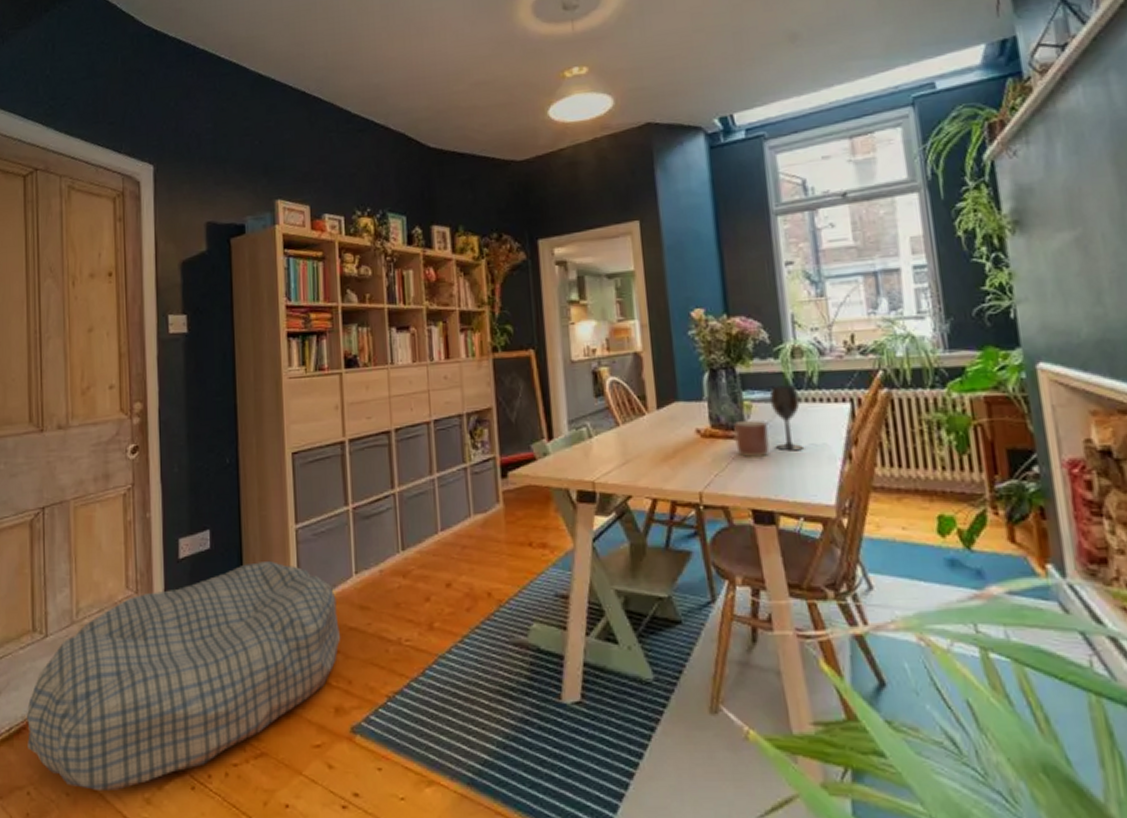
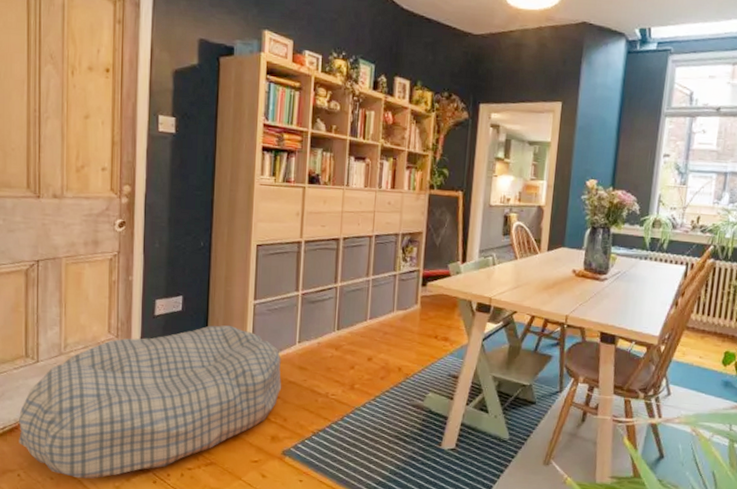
mug: present [733,419,770,457] -> none [599,267,625,296]
wine glass: present [769,384,803,451] -> none [627,245,652,295]

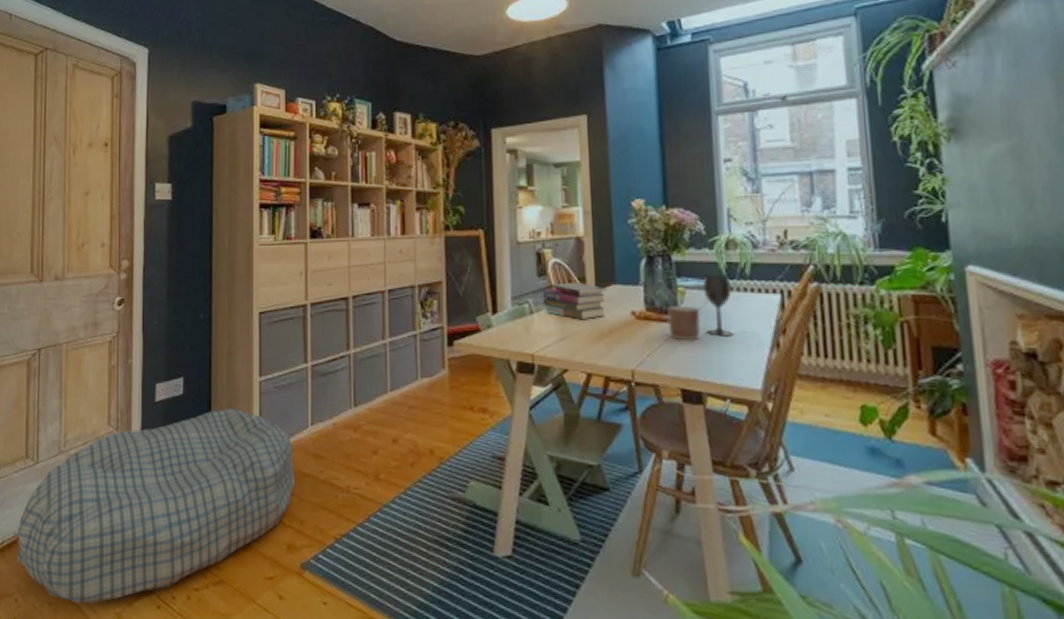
books: none [504,242,557,274] -> present [542,282,608,320]
mug: none [599,267,625,296] -> present [667,305,702,340]
wine glass: none [627,245,652,295] -> present [702,273,733,337]

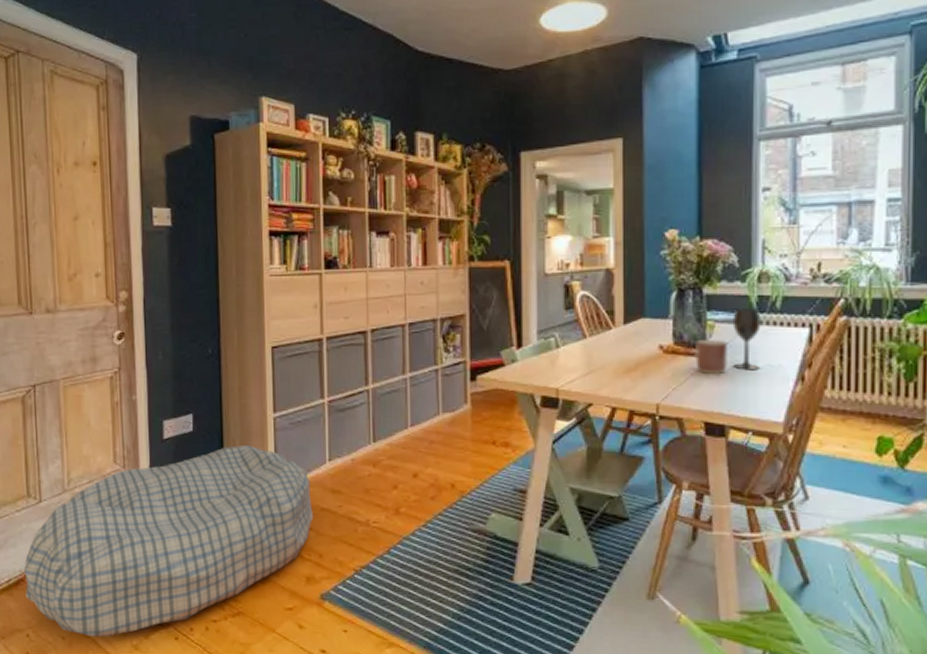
books: present [542,282,608,320] -> none [569,315,637,354]

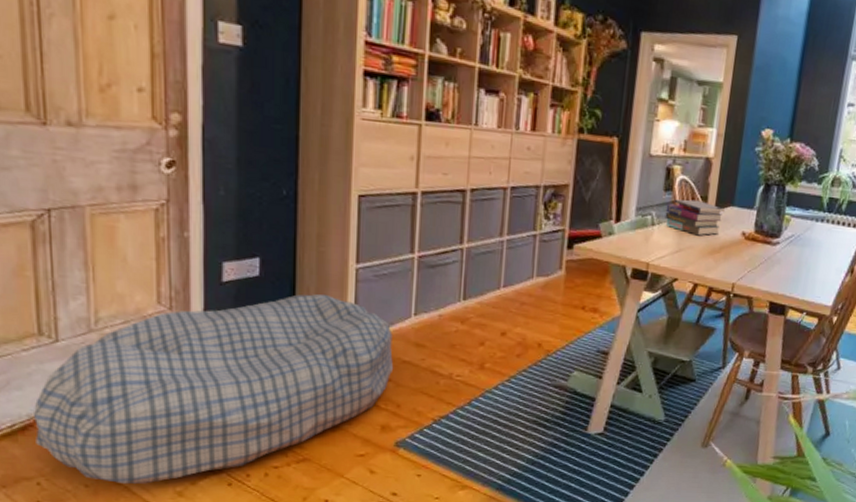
books: none [569,315,637,354] -> present [665,199,726,236]
mug: present [696,339,729,374] -> none [770,230,799,262]
wine glass: present [732,307,761,371] -> none [800,205,829,261]

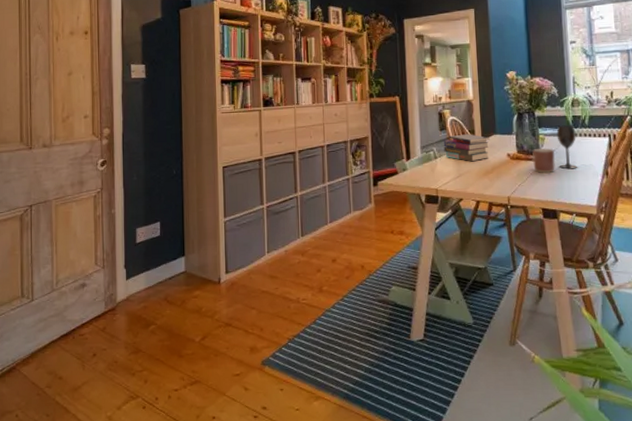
dog bed: present [34,294,394,485] -> none [16,244,256,413]
mug: none [770,230,799,262] -> present [532,148,556,173]
wine glass: none [800,205,829,261] -> present [556,124,577,169]

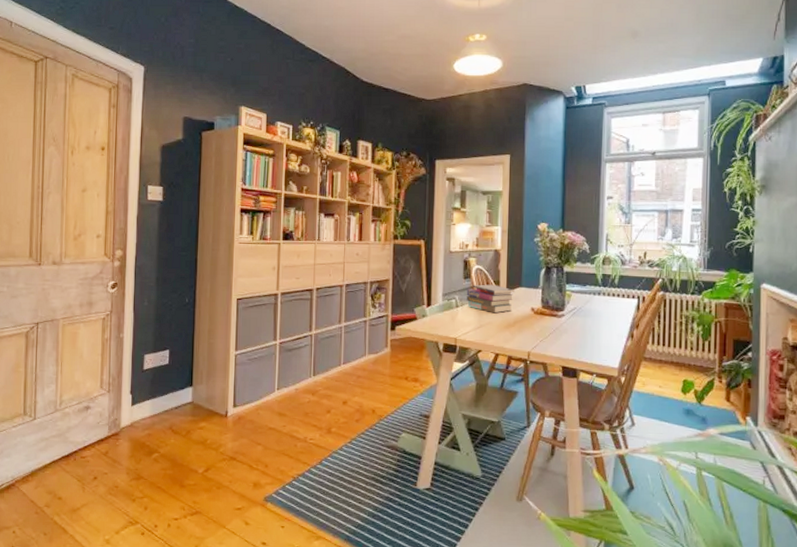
mug: present [532,148,556,173] -> none [557,304,581,331]
wine glass: present [556,124,577,169] -> none [584,282,604,329]

